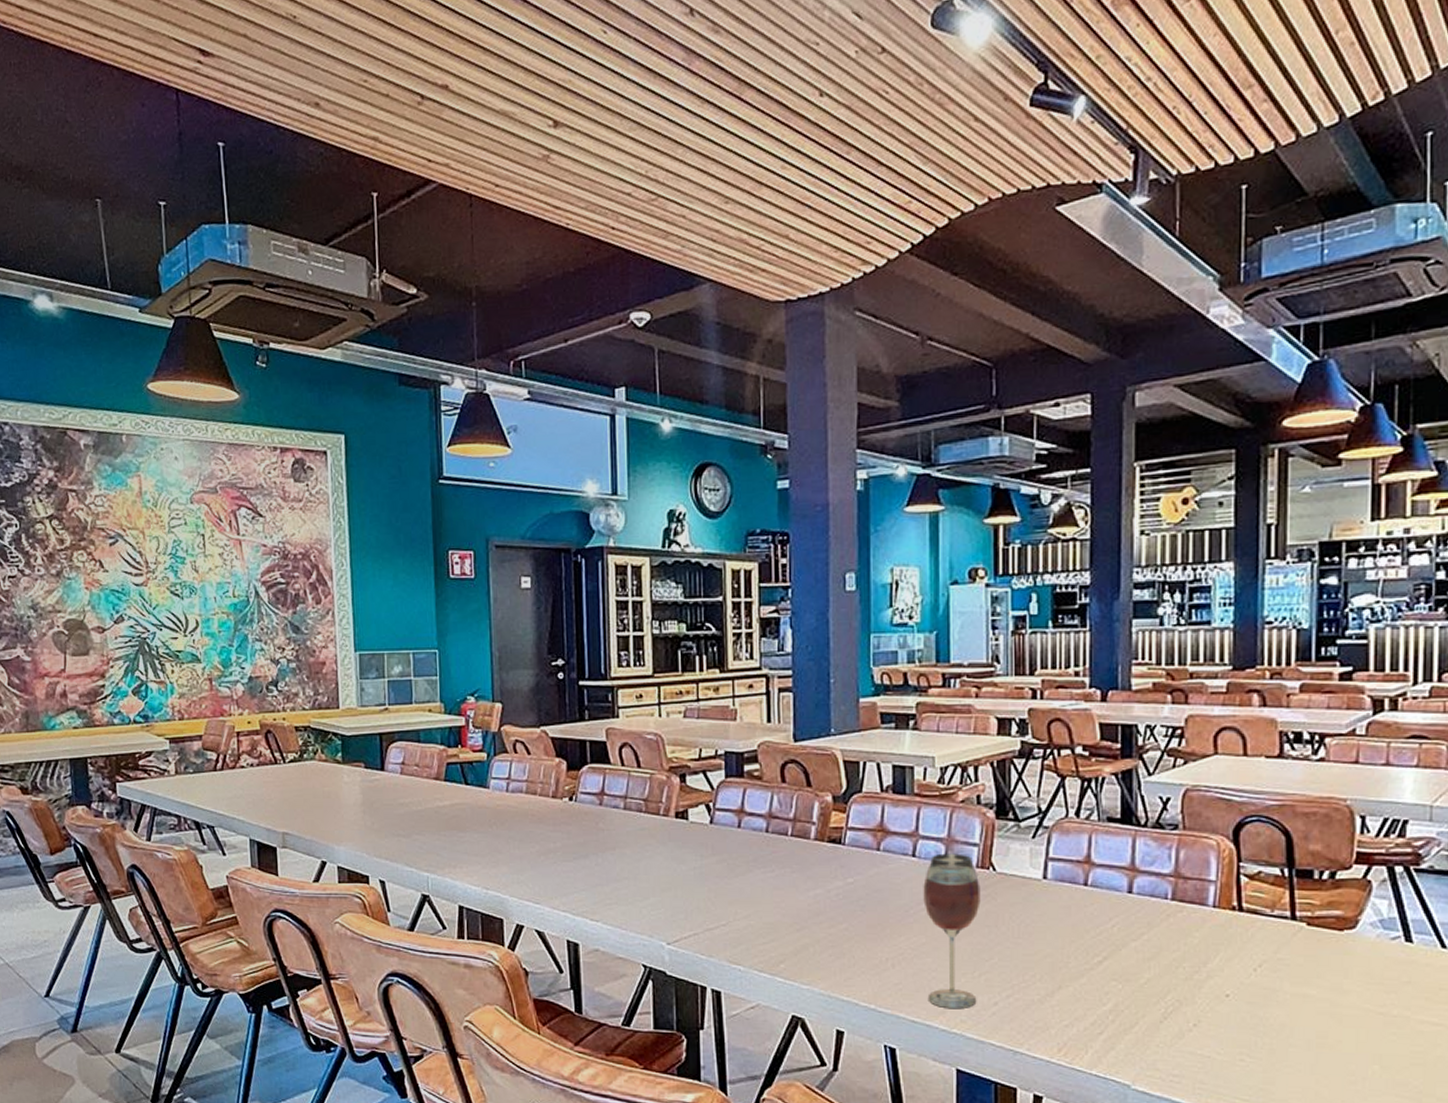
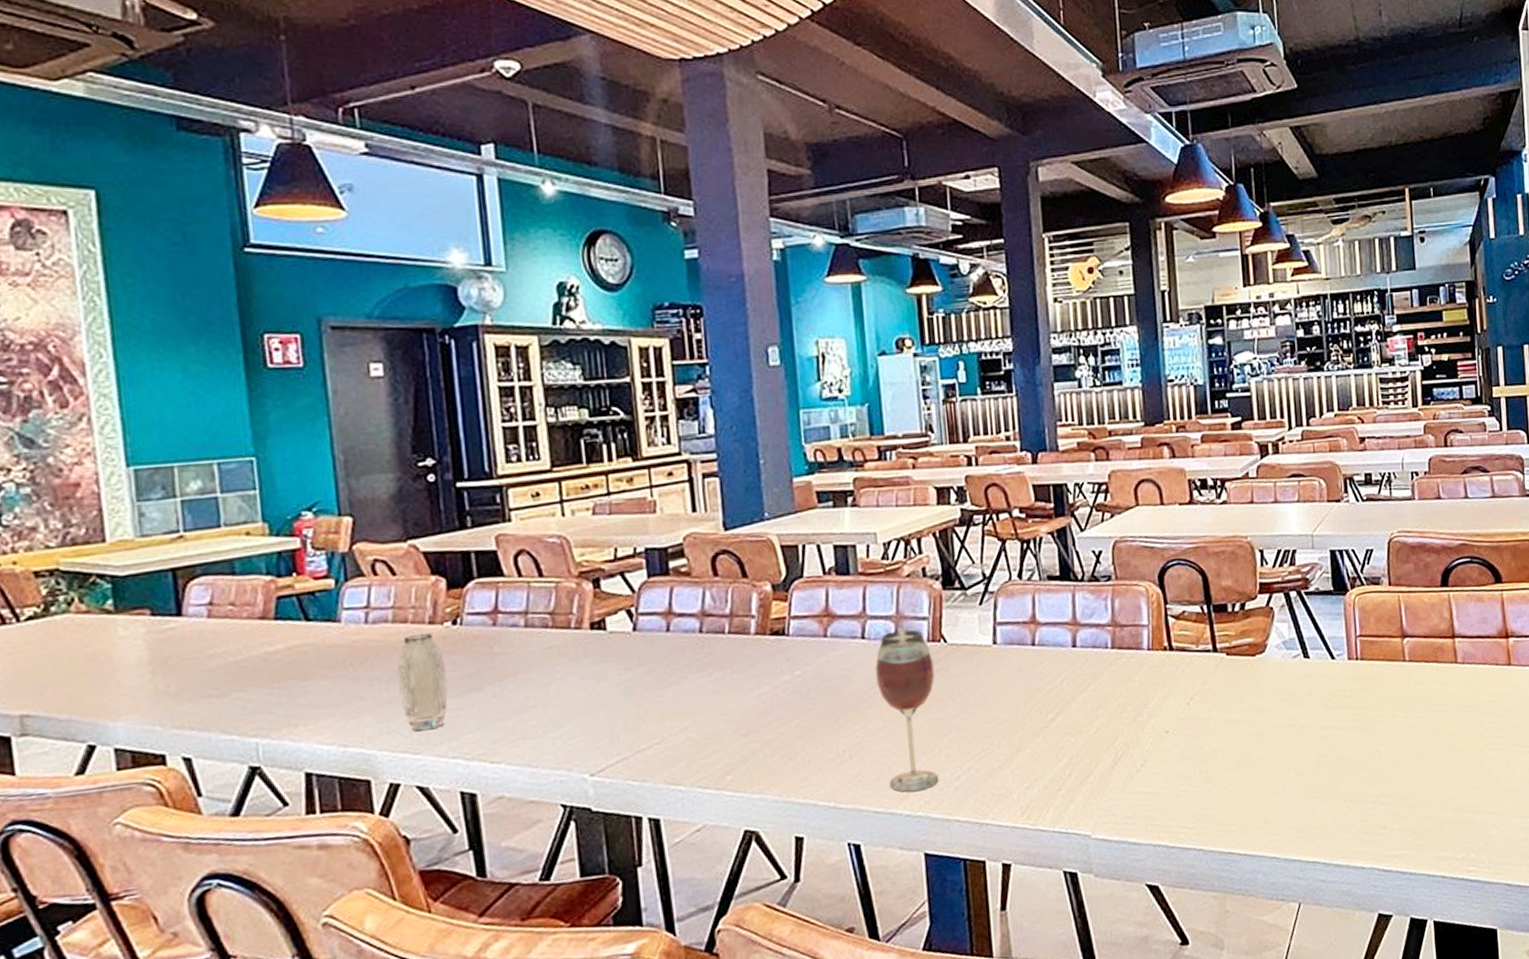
vase: none [527,806,563,885] -> present [397,633,448,732]

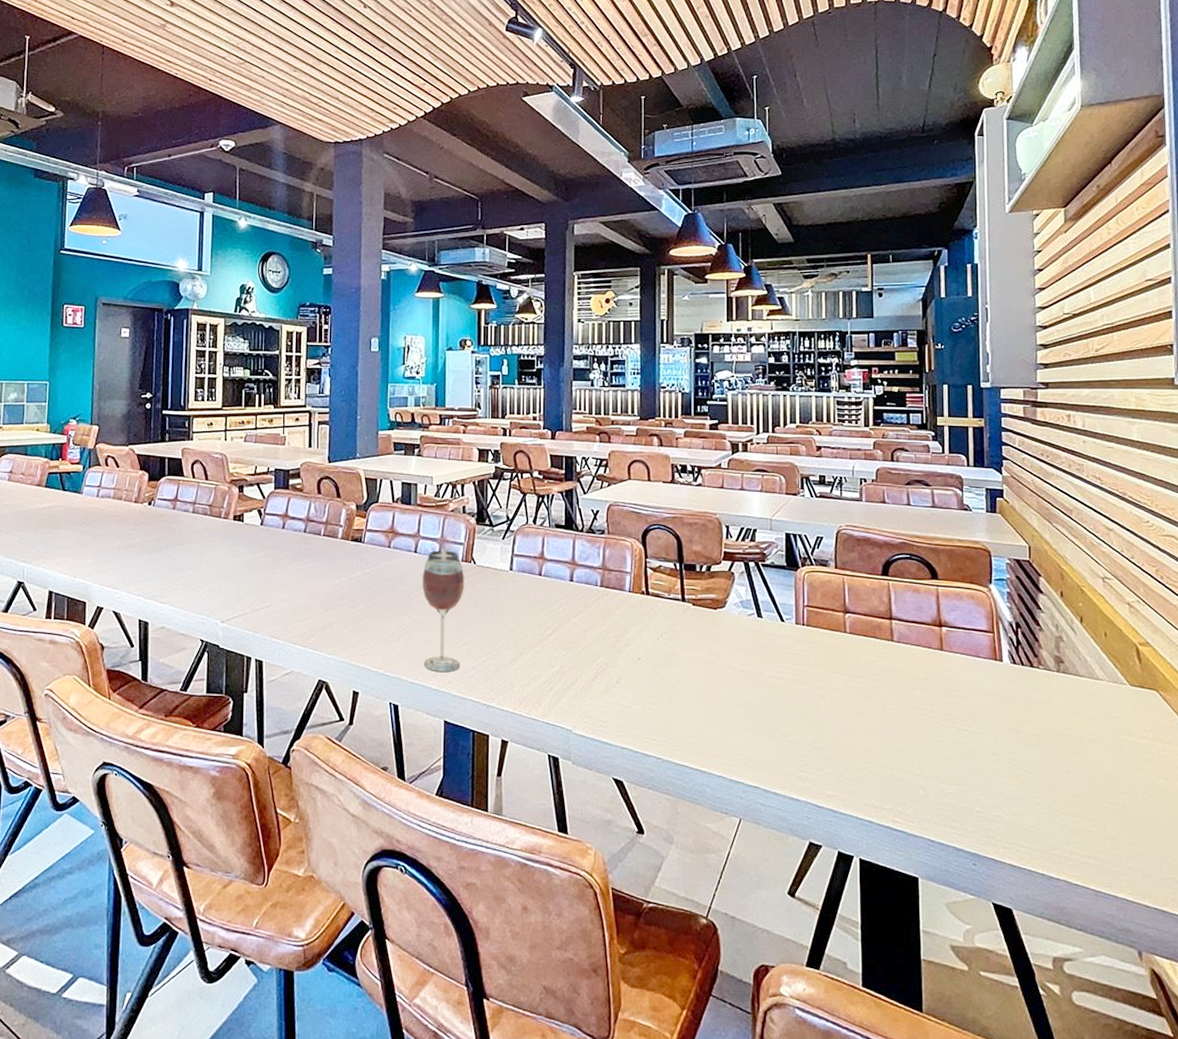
vase: present [397,633,448,732] -> none [111,509,141,574]

